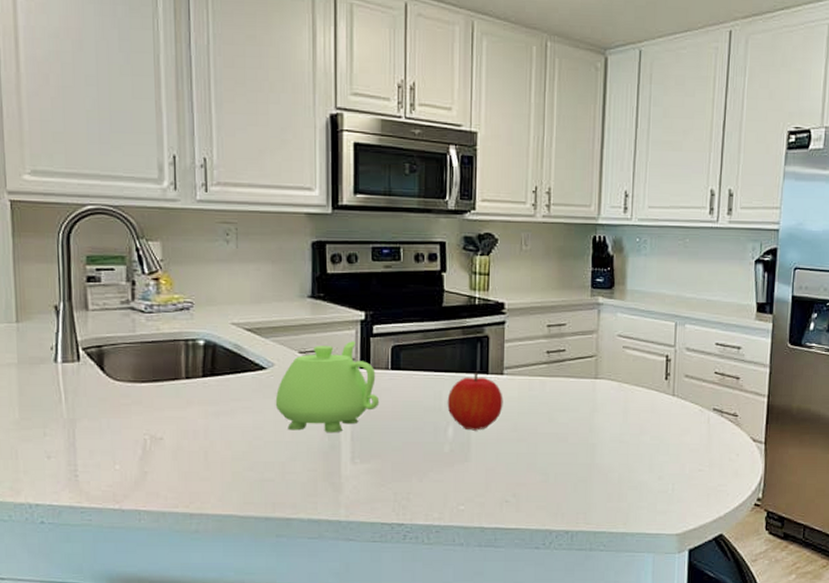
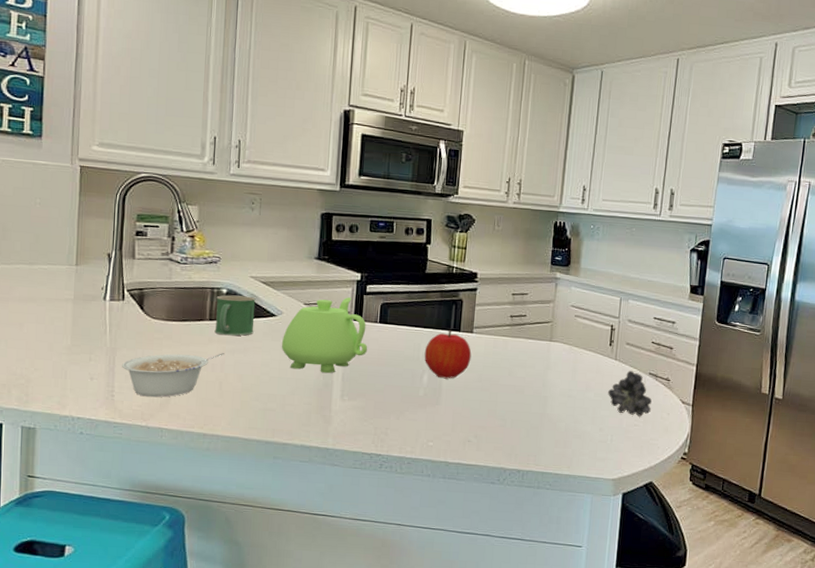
legume: none [84,417,207,475] -> present [122,353,224,398]
mug: none [192,347,241,396] -> present [214,295,256,336]
fruit: none [666,407,718,460] -> present [608,370,652,417]

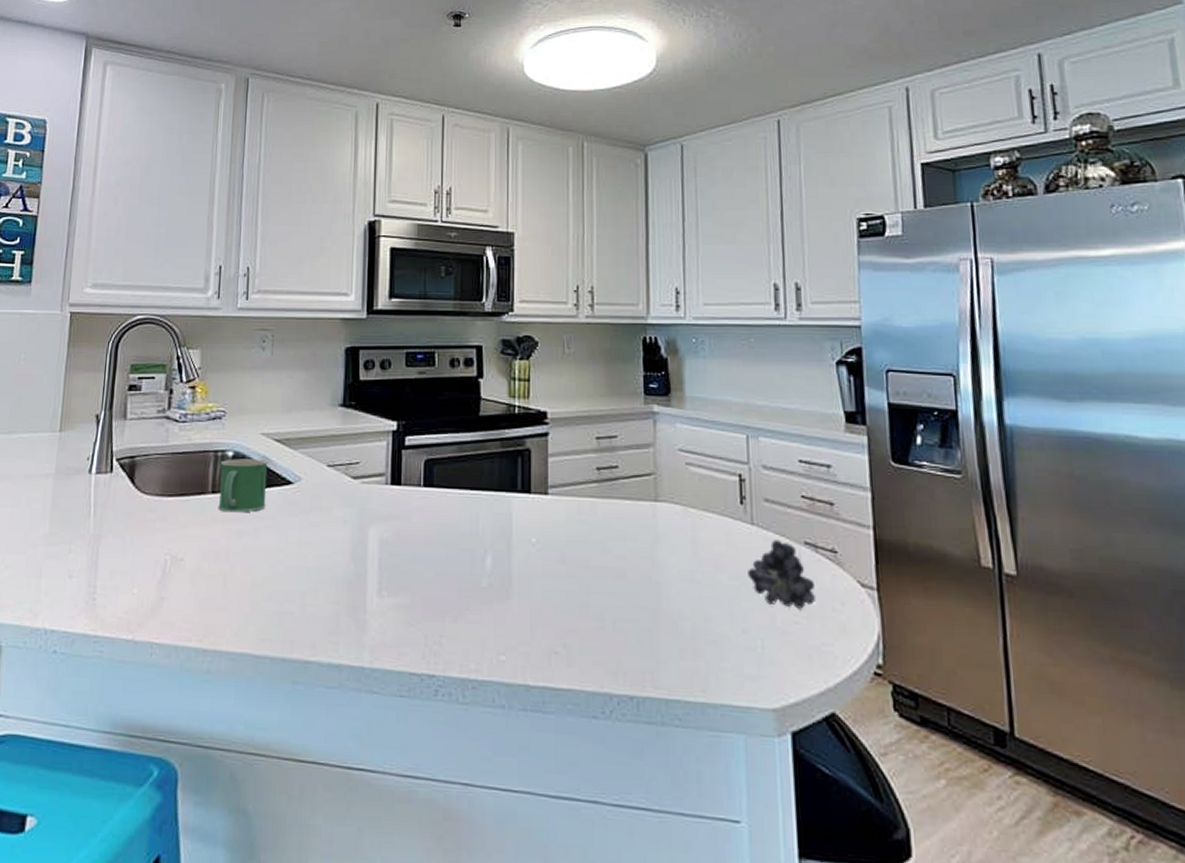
legume: present [122,353,224,398] -> none [106,536,230,600]
teapot: present [281,297,368,374] -> none [300,454,411,560]
fruit: present [424,330,472,379] -> none [485,492,549,561]

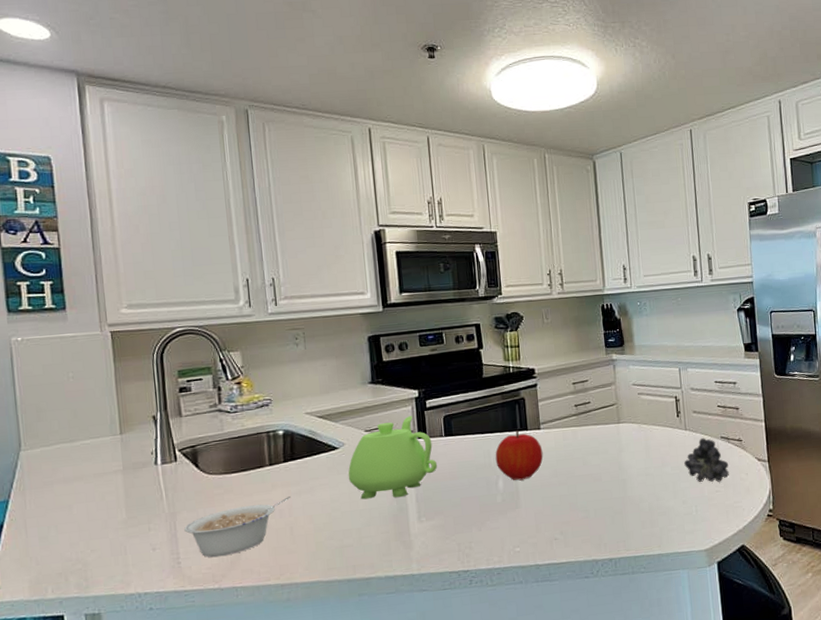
legume: none [106,536,230,600] -> present [184,496,291,558]
mug: present [218,459,268,513] -> none [273,433,318,479]
teapot: none [300,454,411,560] -> present [348,416,438,500]
fruit: none [485,492,549,561] -> present [495,430,543,481]

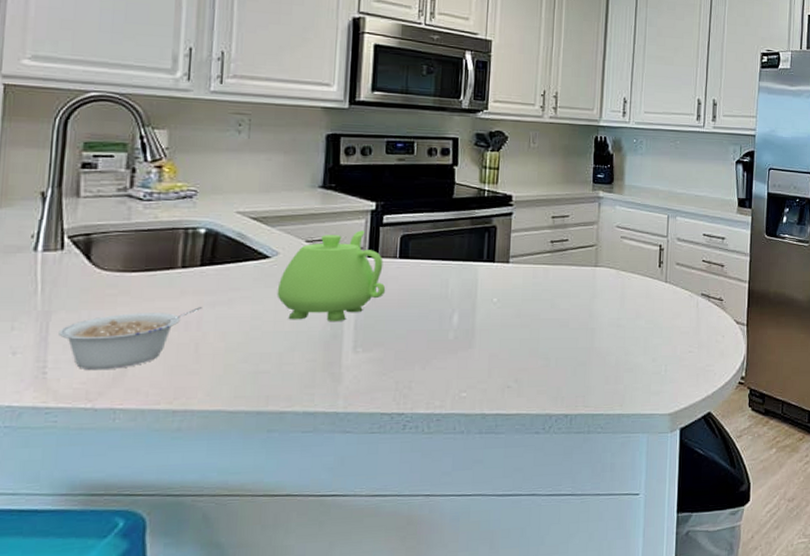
fruit: present [495,430,543,481] -> none [453,261,508,318]
fruit: present [684,438,729,482] -> none [659,293,705,342]

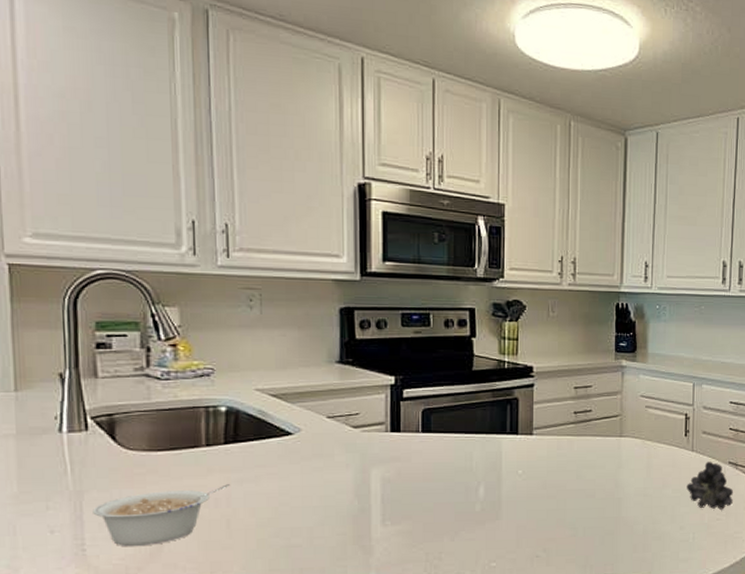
teapot: present [277,230,386,322] -> none [302,405,410,497]
fruit: none [659,293,705,342] -> present [687,461,733,510]

